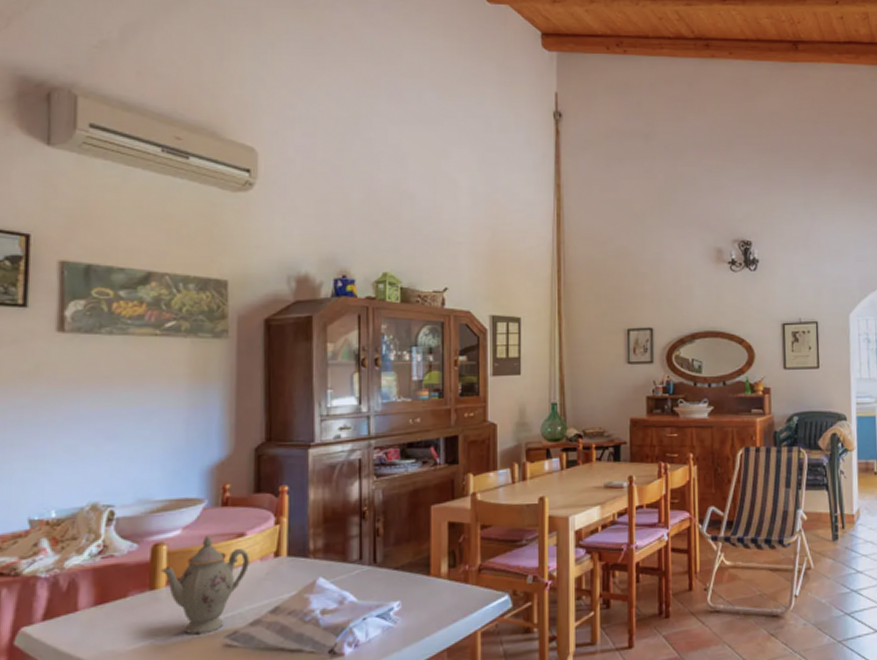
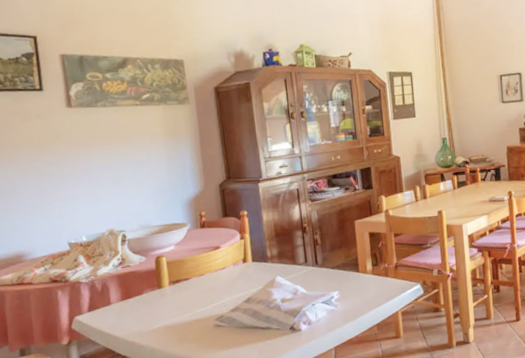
teapot: present [161,535,249,635] -> none [164,249,226,319]

